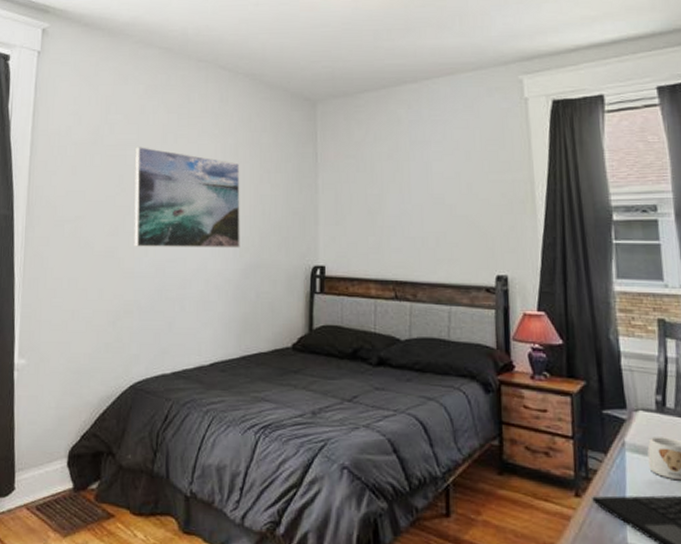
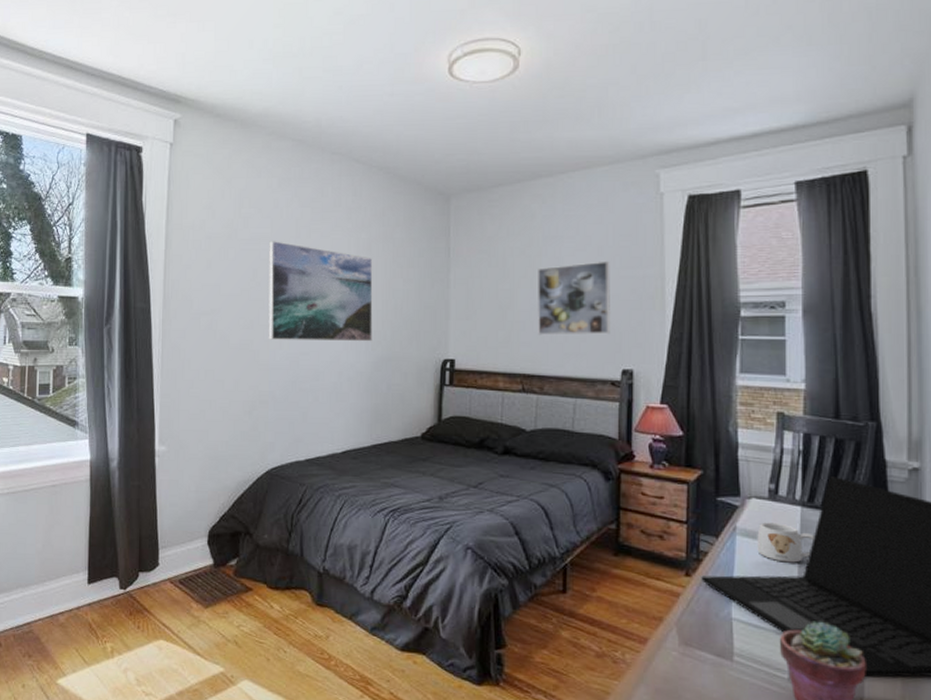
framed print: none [406,165,483,241] -> present [536,261,611,336]

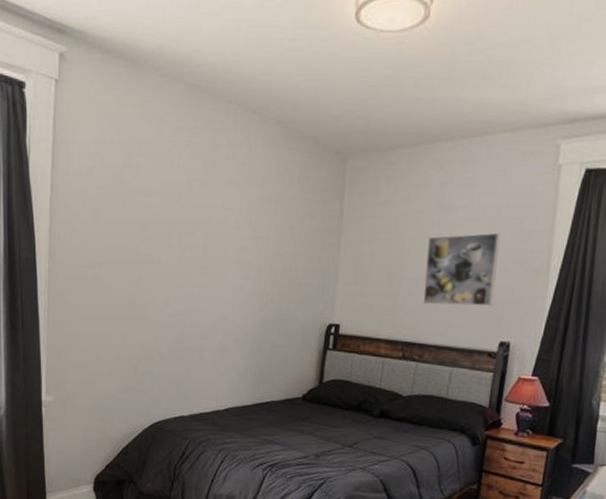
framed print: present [268,241,373,342] -> none [156,194,265,303]

